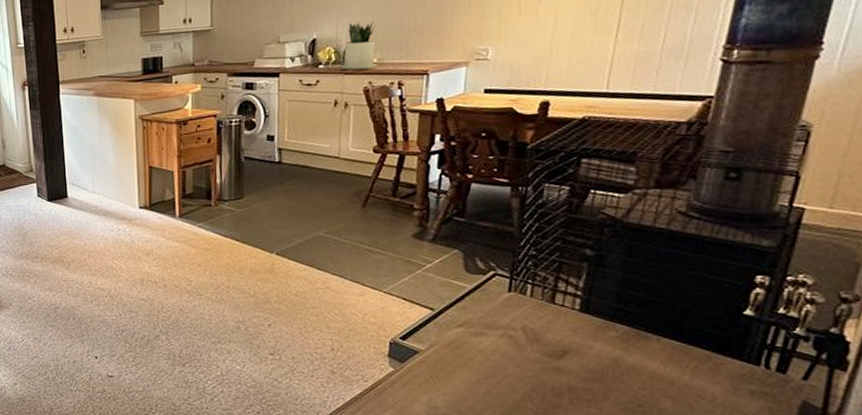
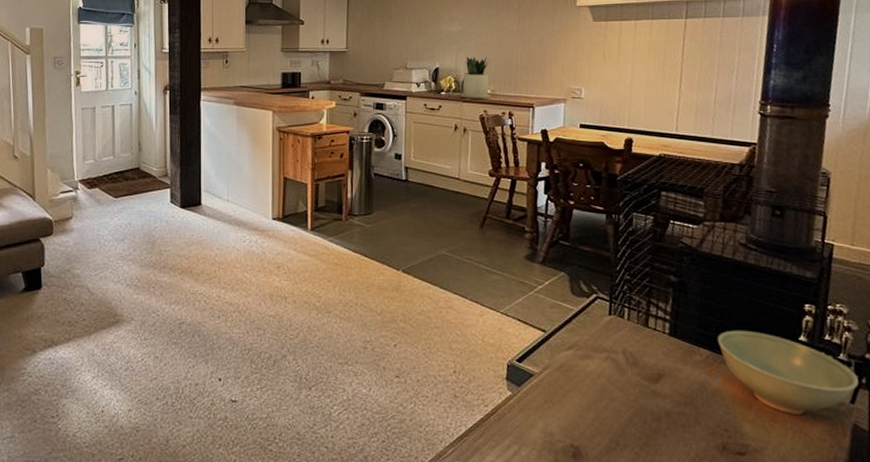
bowl: none [638,304,816,391] -> present [717,330,859,414]

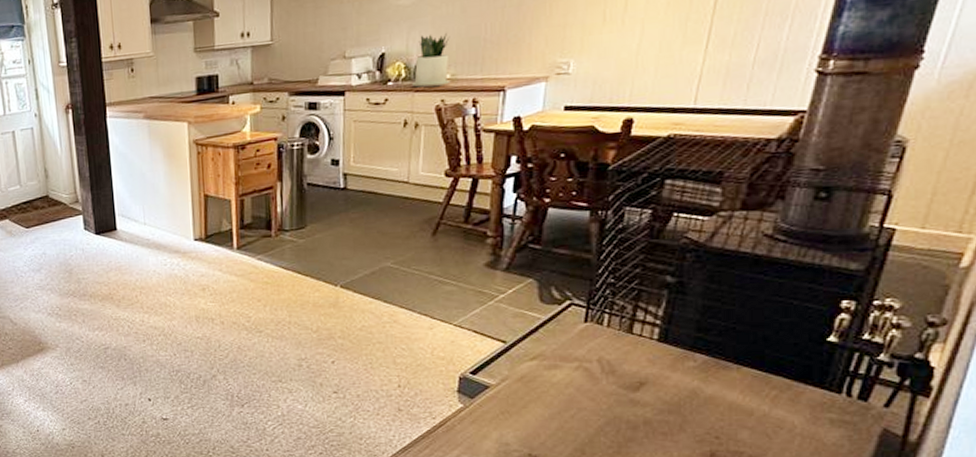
bowl: present [717,330,859,414] -> none [718,332,899,420]

